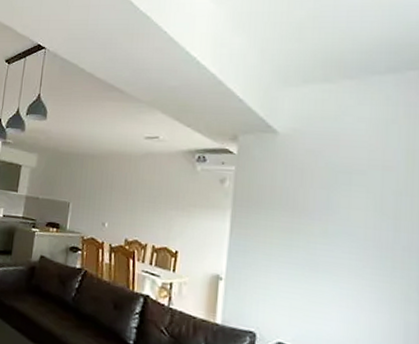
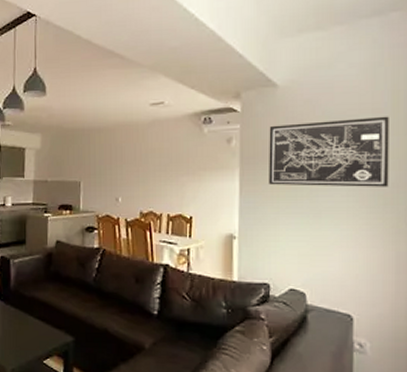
wall art: none [262,171,402,250] -> present [269,116,389,187]

